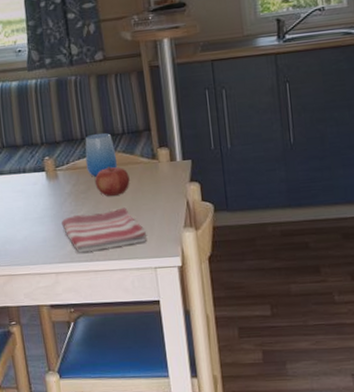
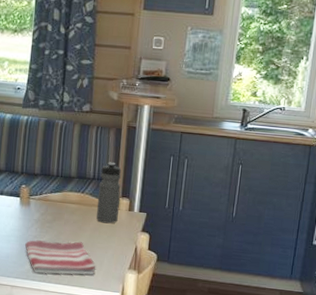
cup: present [85,132,118,177] -> none [56,173,84,211]
fruit: present [95,166,130,196] -> none [61,204,91,231]
water bottle: none [129,110,160,181] -> present [96,162,121,224]

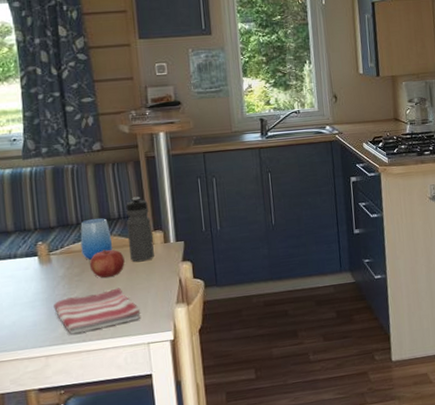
cup: none [56,173,84,211] -> present [80,218,113,260]
fruit: none [61,204,91,231] -> present [90,249,125,278]

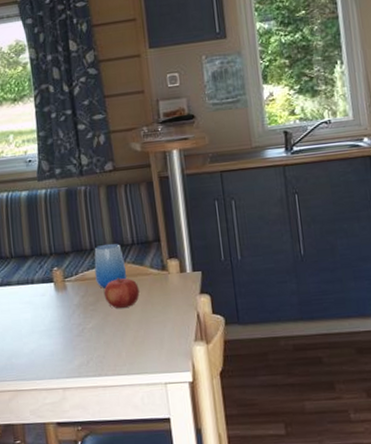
dish towel: present [54,287,141,334] -> none [70,320,157,367]
water bottle: present [126,196,154,262] -> none [139,221,170,293]

